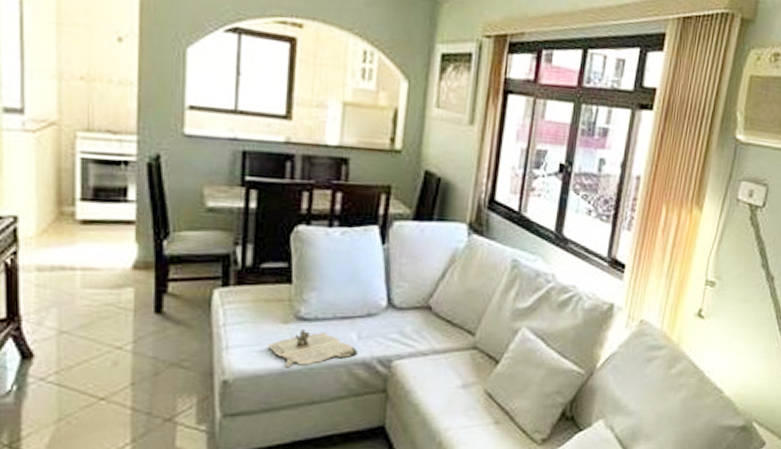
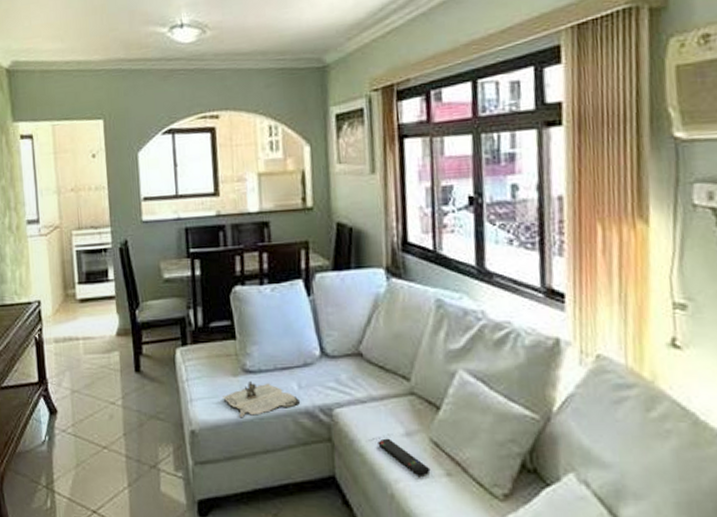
remote control: none [433,390,481,425] -> present [377,438,431,476]

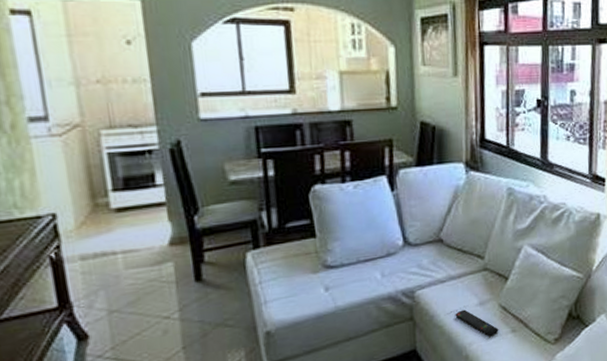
magazine: present [223,381,301,418] -> none [302,275,384,312]

